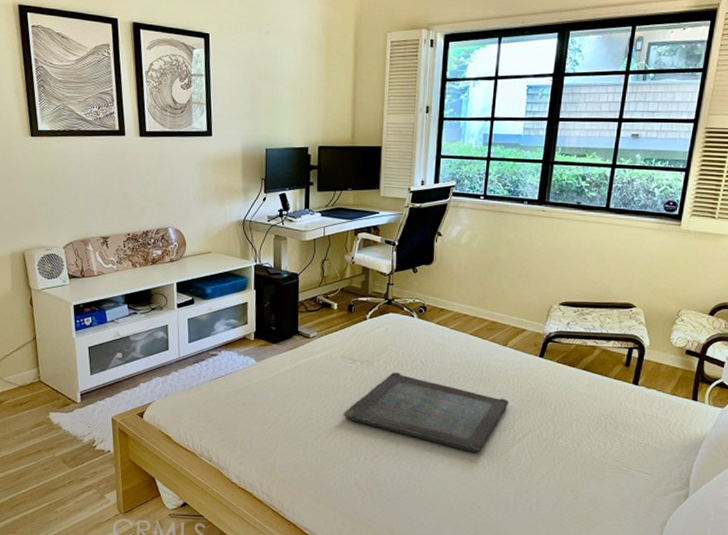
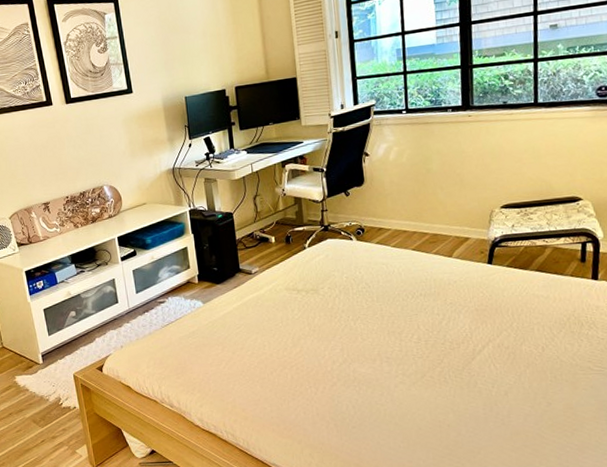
serving tray: present [343,372,509,453] -> none [295,297,464,370]

